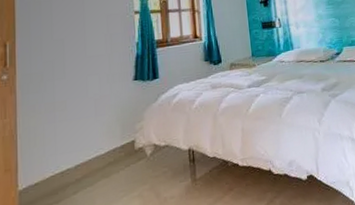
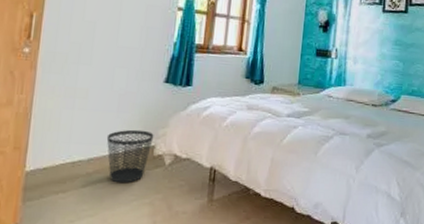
wastebasket: none [89,128,132,183] -> present [106,129,154,183]

